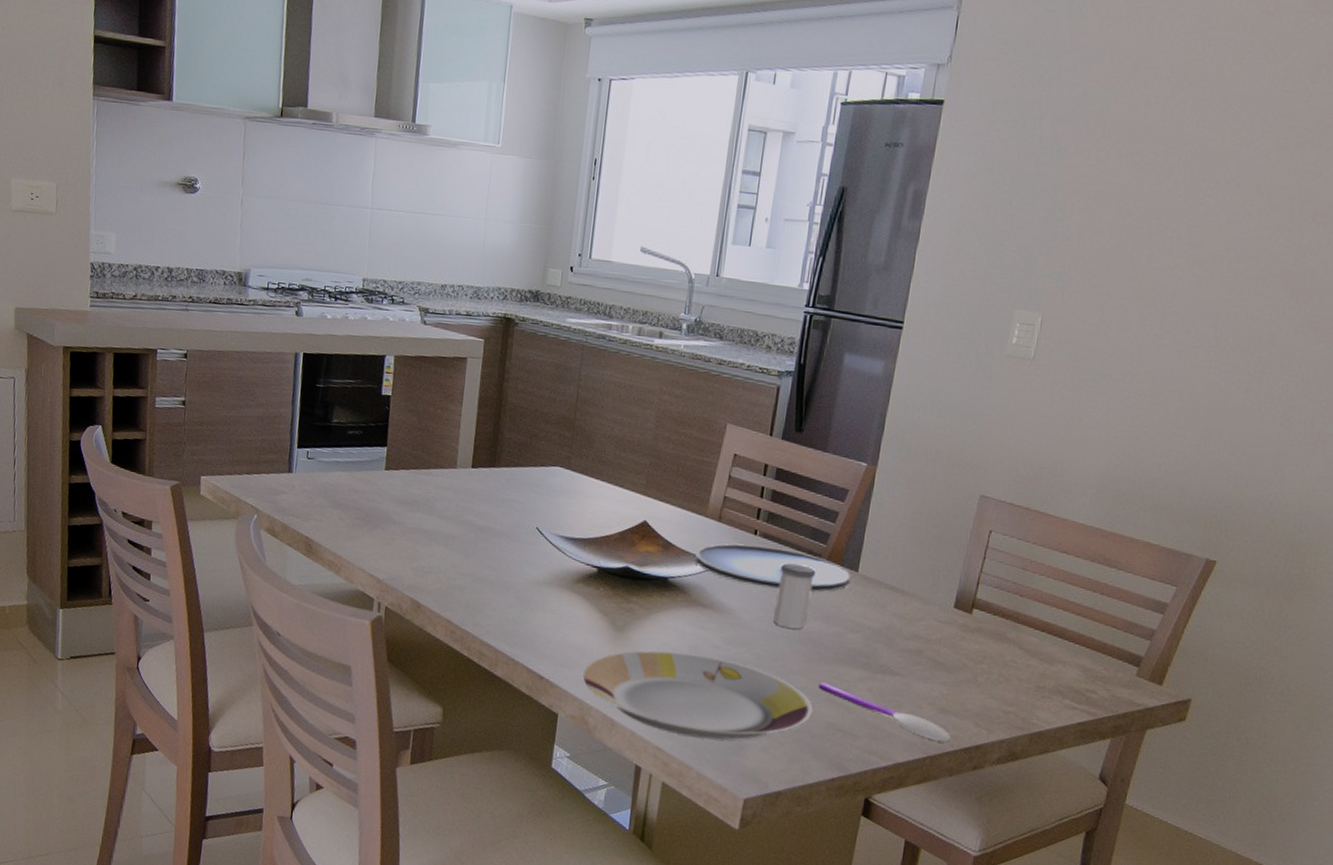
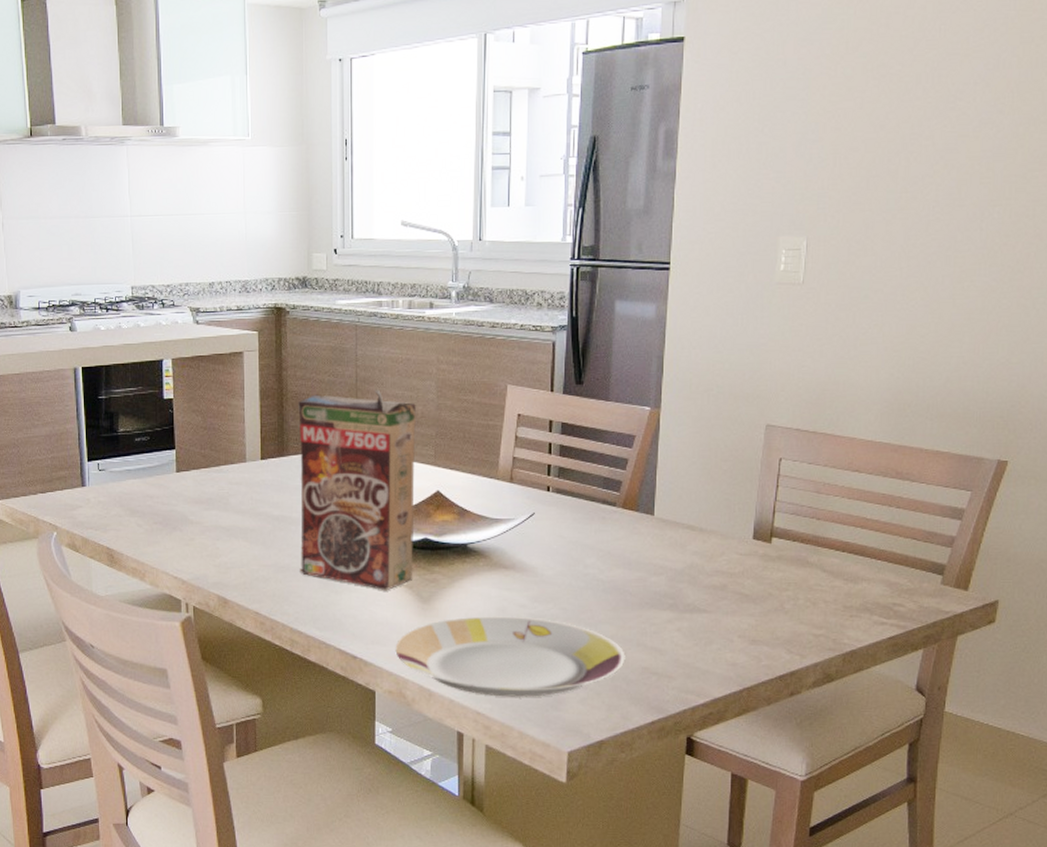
cereal box: none [496,409,634,615] -> present [298,389,416,591]
plate: present [695,543,851,592] -> none [492,502,648,542]
salt shaker: present [773,562,817,629] -> none [576,514,613,579]
spoon: present [818,682,951,742] -> none [628,628,765,672]

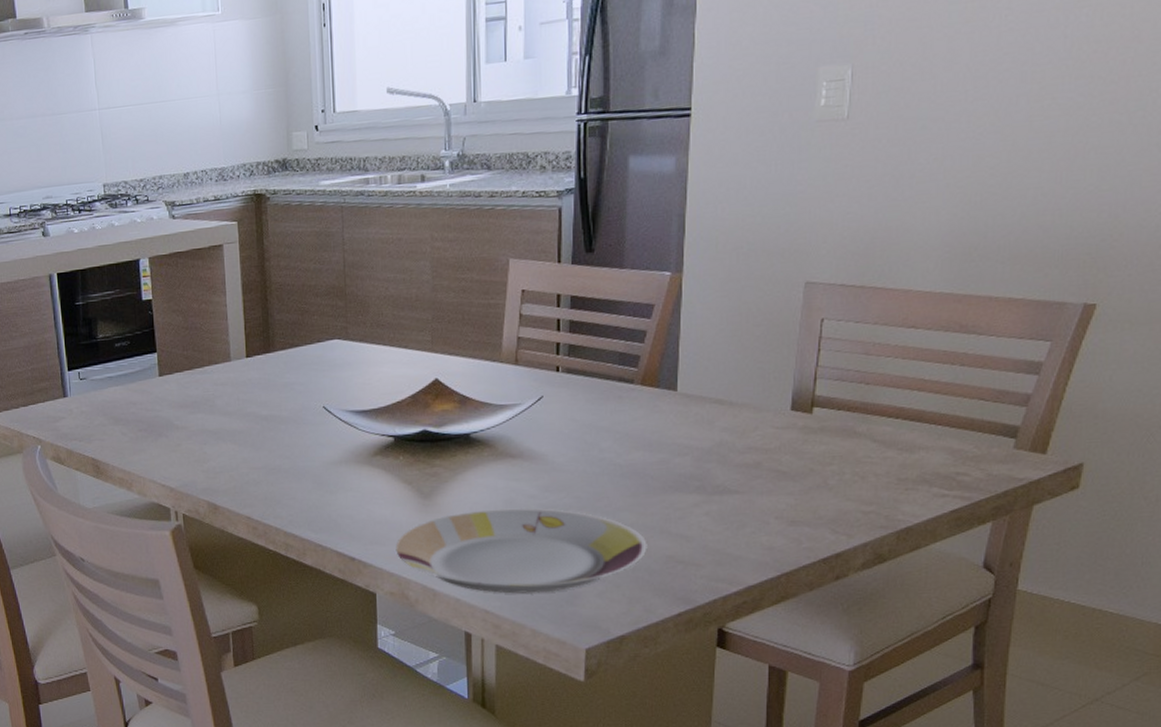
cereal box: present [298,389,416,591] -> none [283,274,412,489]

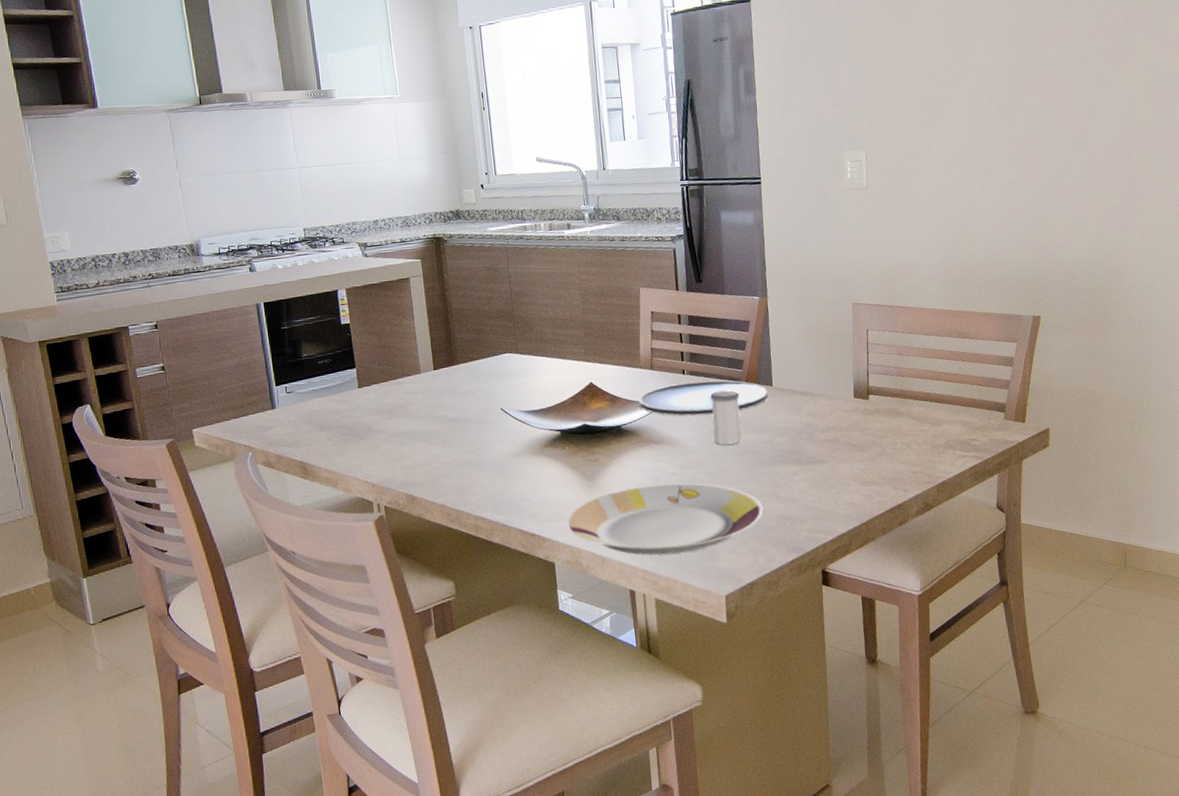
plate: none [496,381,670,426] -> present [639,380,769,417]
salt shaker: none [590,393,631,464] -> present [710,389,742,445]

